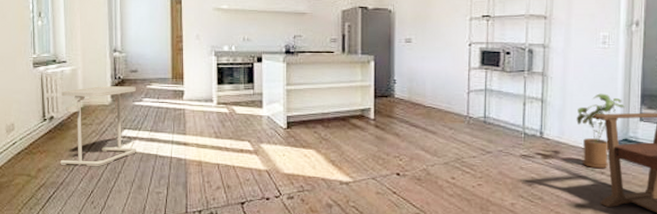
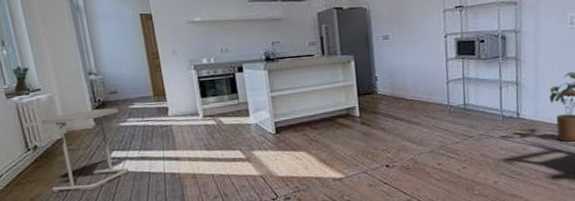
vase: none [42,36,60,66] -> present [11,65,30,96]

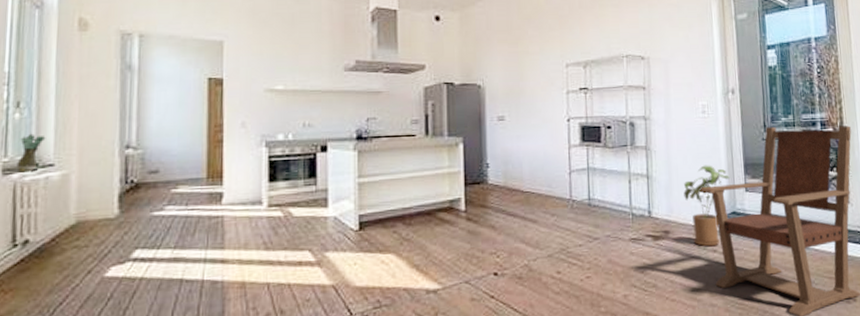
side table: present [41,108,129,192] -> none [34,192,157,307]

